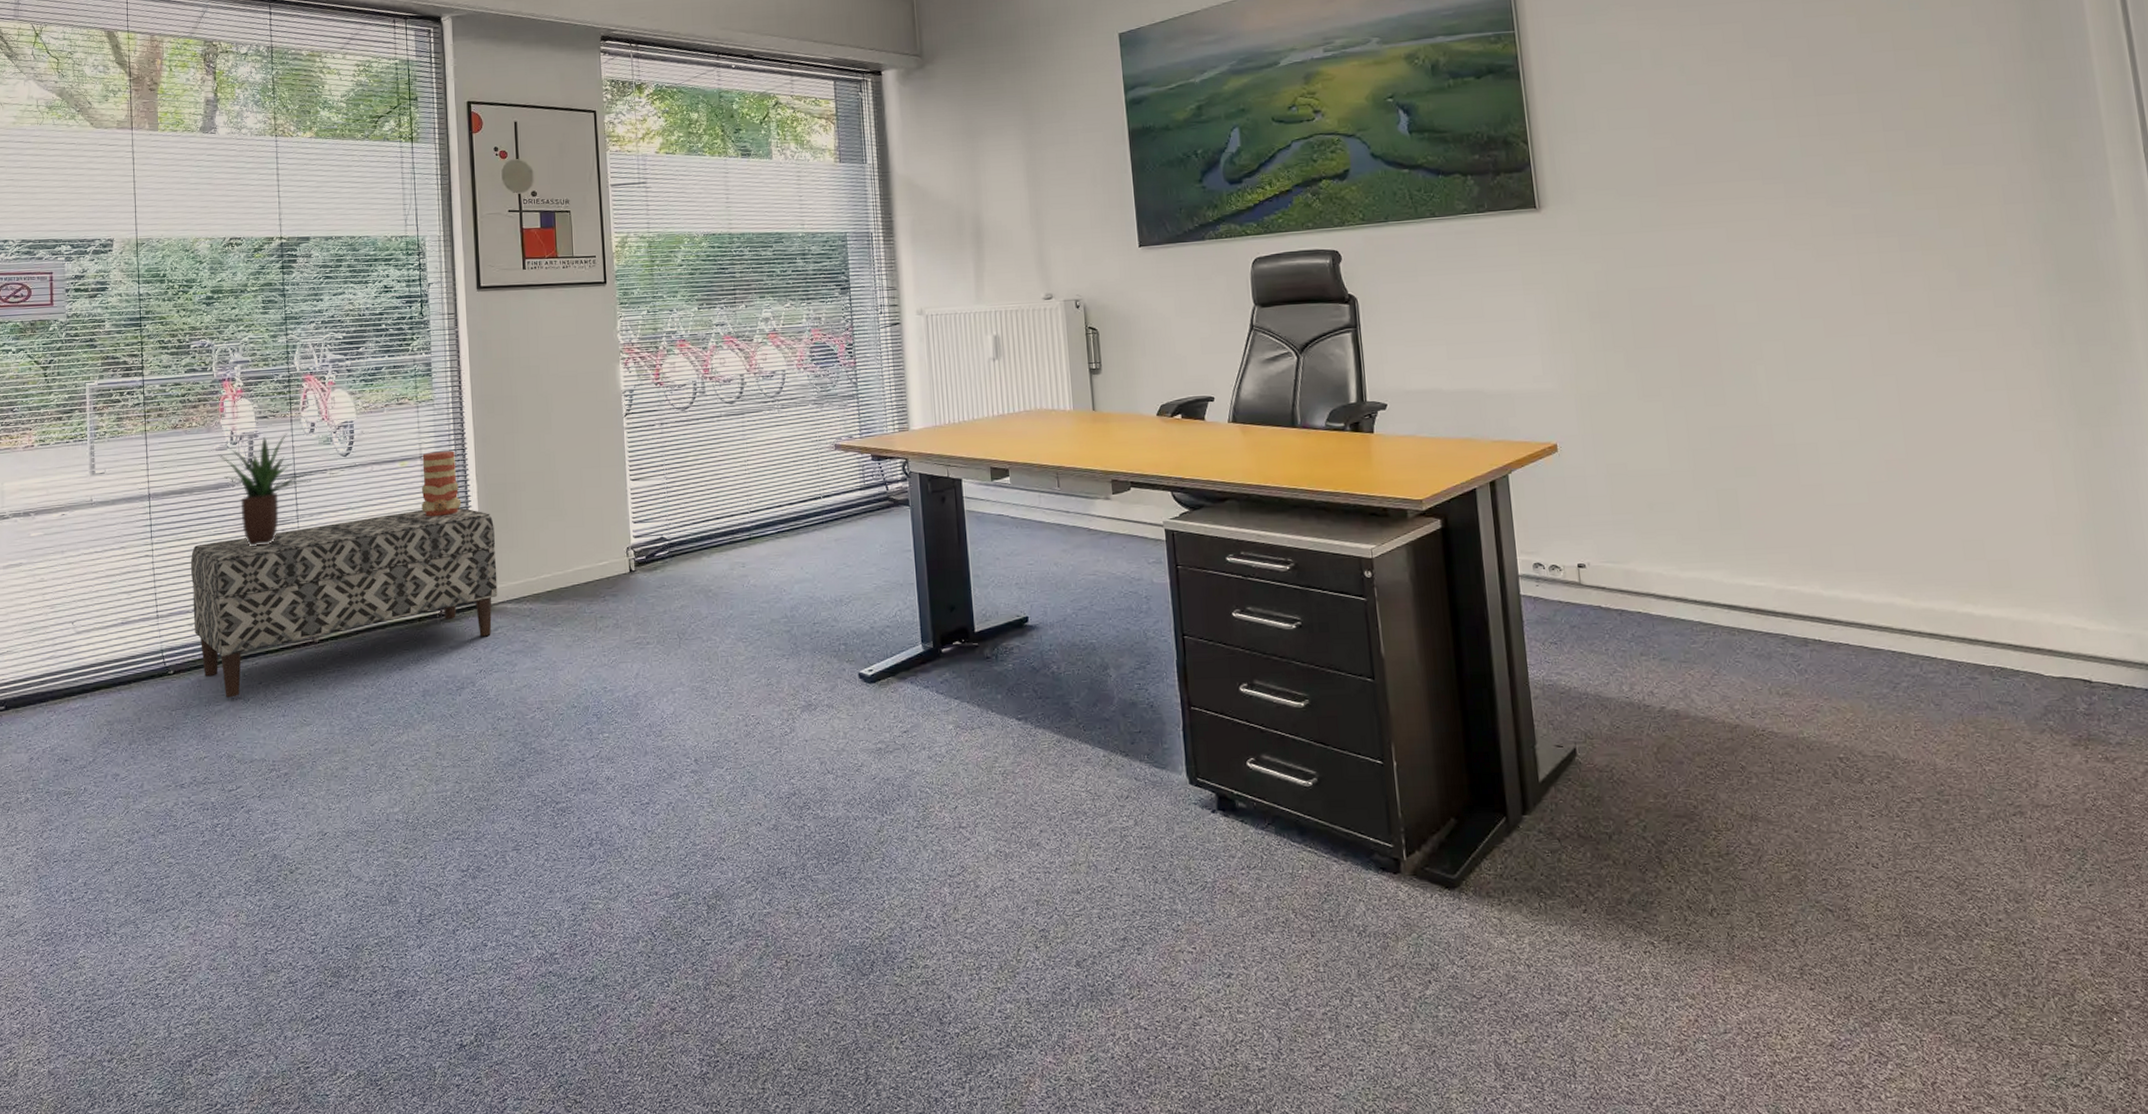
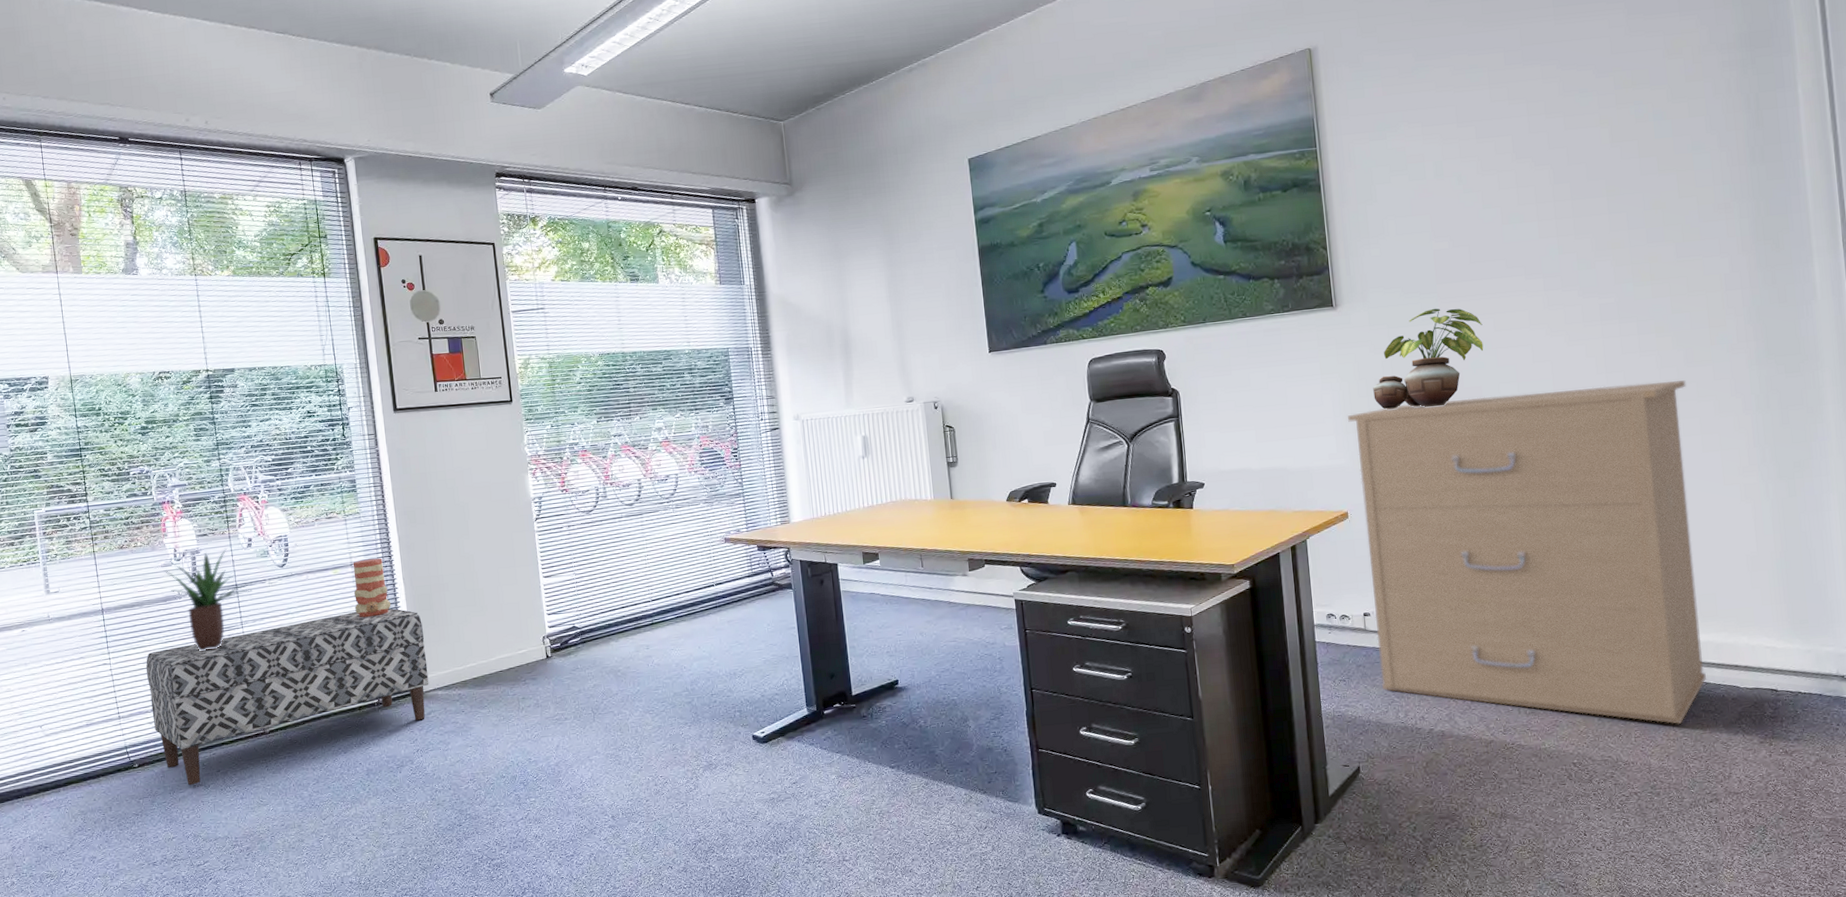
filing cabinet: none [1555,306,2001,717] -> present [1348,380,1706,724]
potted plant: none [1584,213,1715,327] -> present [1373,308,1484,410]

